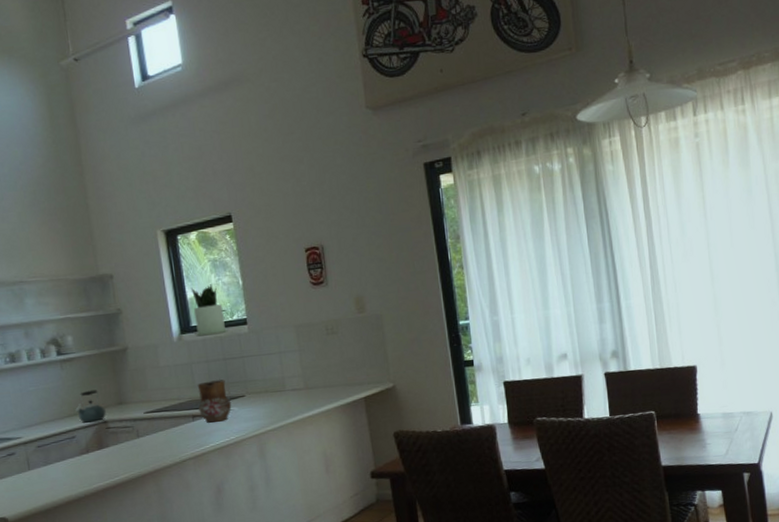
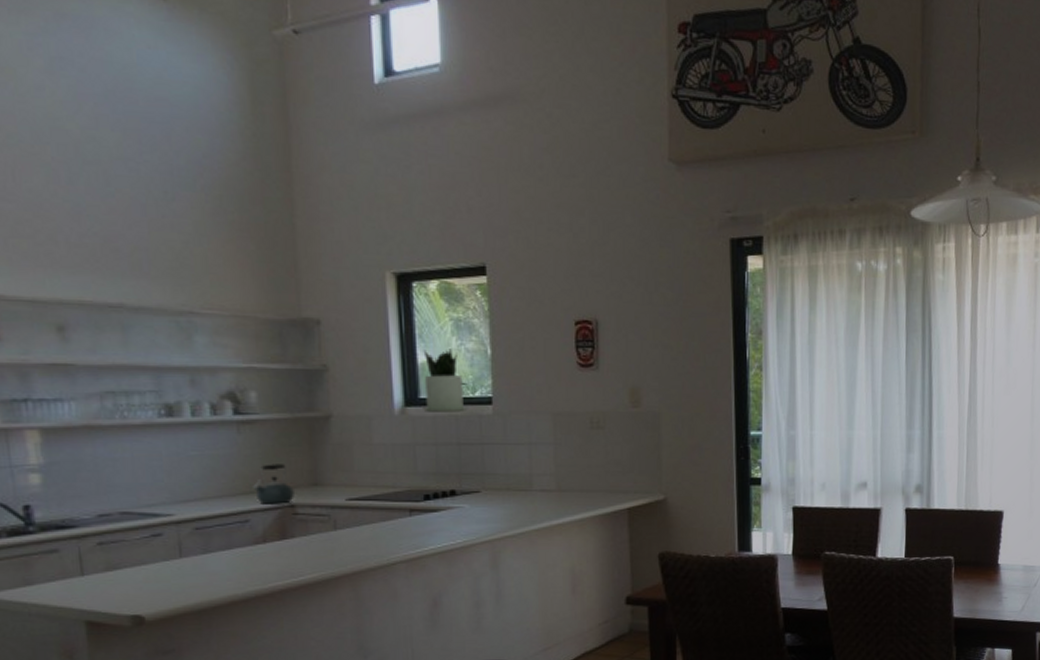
ceramic pitcher: present [197,379,232,423] -> none [419,469,462,520]

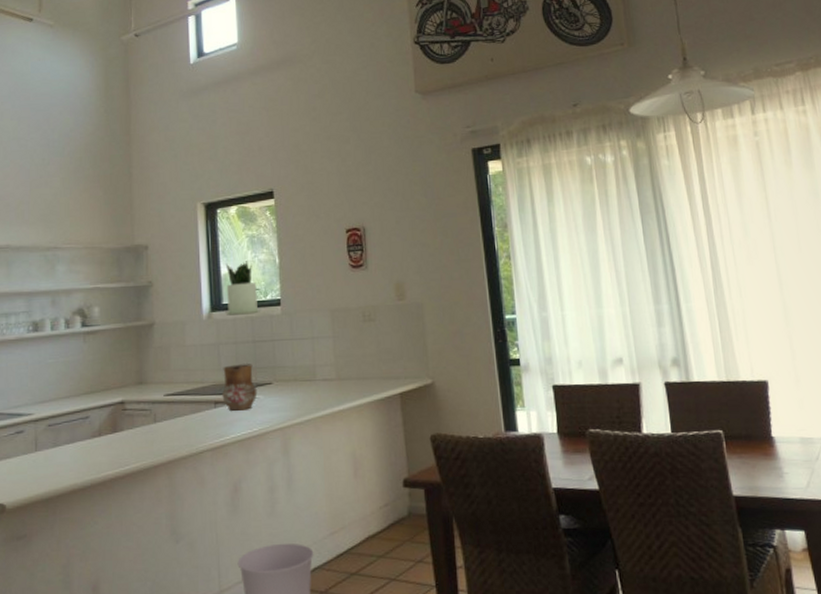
kettle: present [253,464,294,504] -> none [93,366,124,402]
ceramic pitcher: none [419,469,462,520] -> present [222,364,258,411]

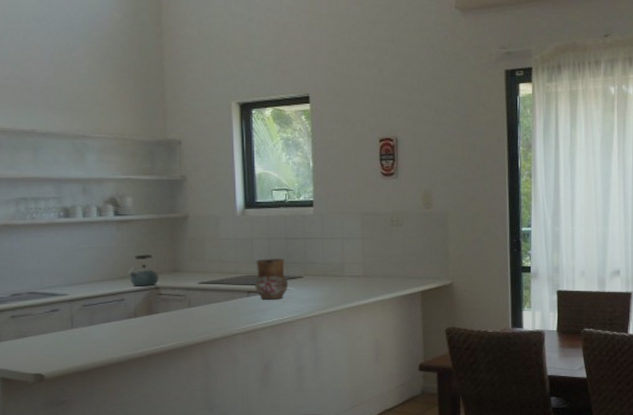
kettle: none [93,366,124,402] -> present [127,254,159,287]
planter: present [225,261,260,316] -> none [259,162,293,213]

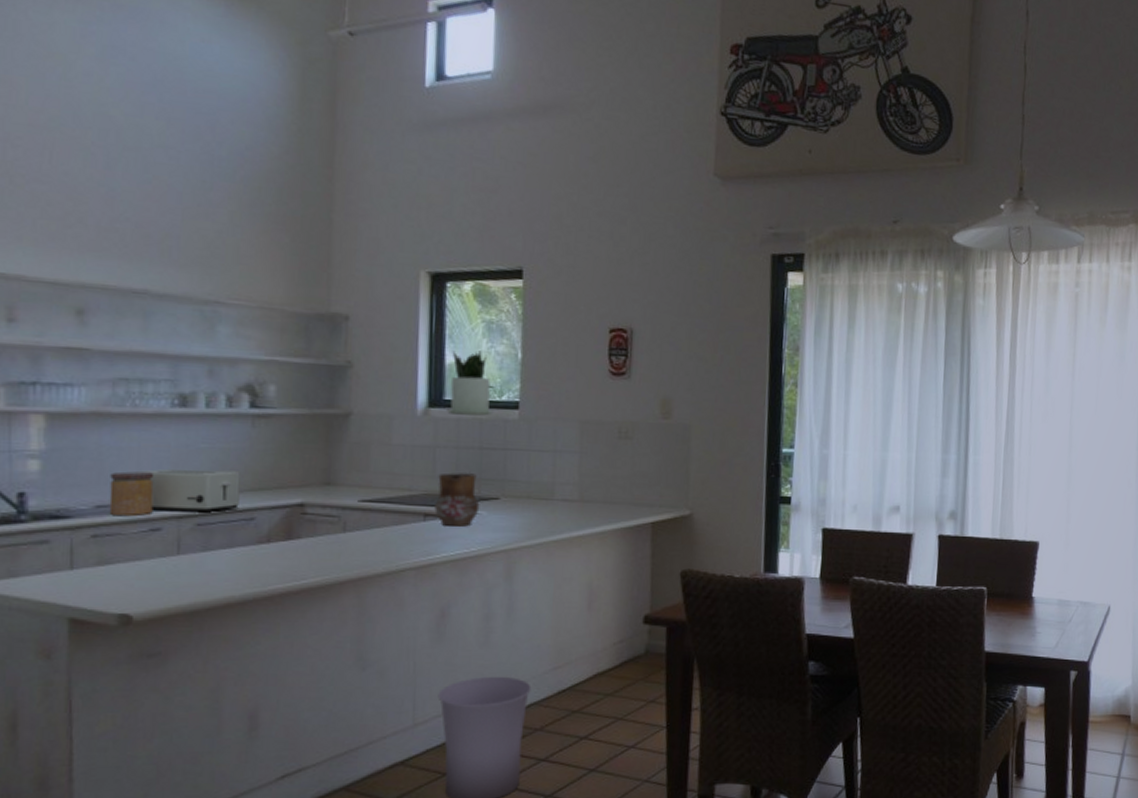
jar: none [20,268,52,302] -> present [109,471,155,517]
toaster: none [37,264,112,297] -> present [136,468,241,513]
kettle: present [127,254,159,287] -> none [262,460,305,503]
planter: none [259,162,293,213] -> present [447,350,492,416]

